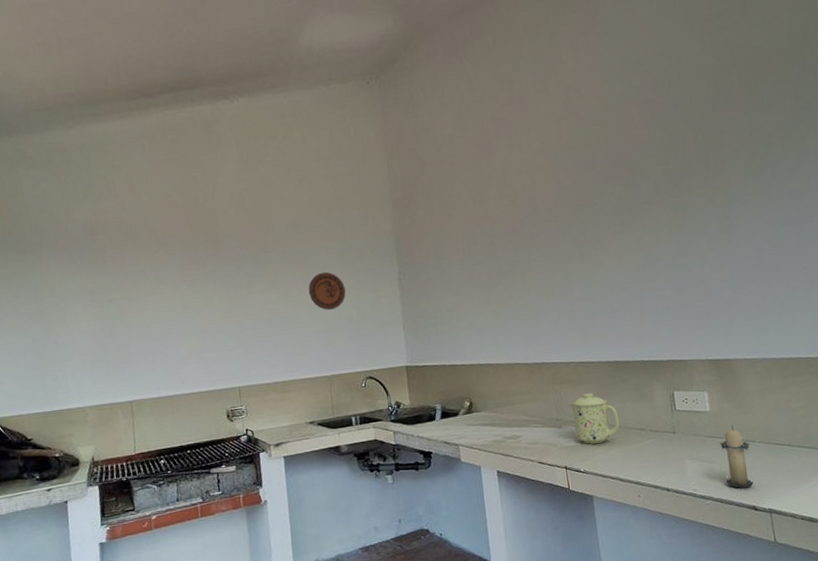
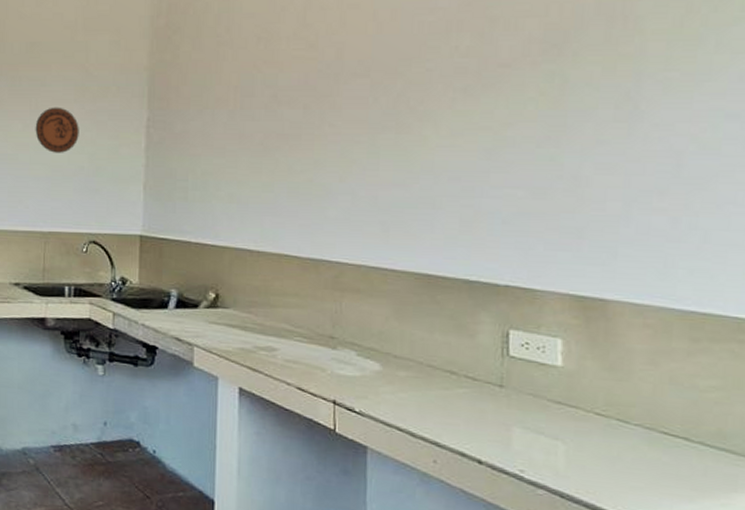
mug: present [569,393,620,445] -> none [350,310,421,381]
candle: present [720,425,754,489] -> none [571,392,619,486]

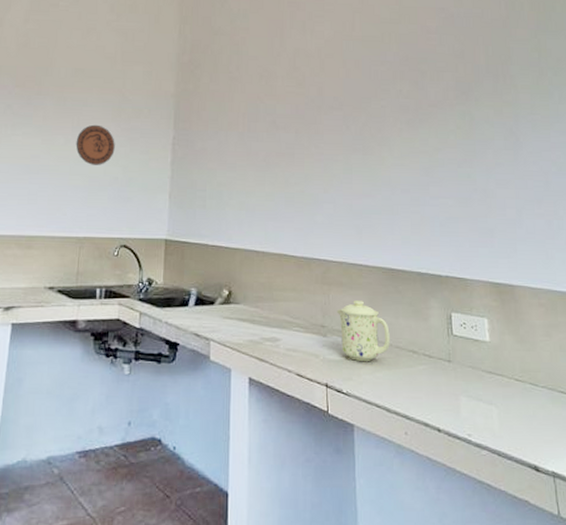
mug: none [350,310,421,381] -> present [337,300,390,362]

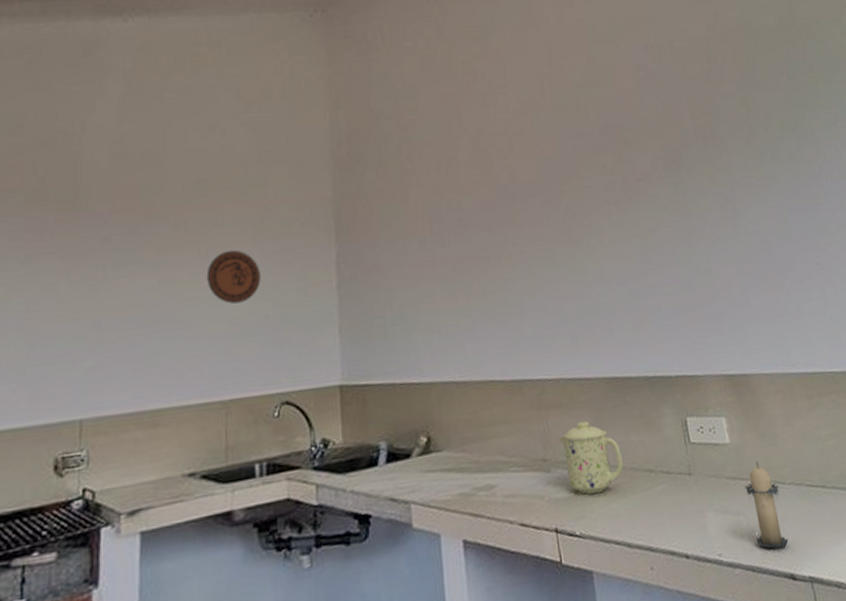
candle: none [499,362,536,442] -> present [745,461,789,549]

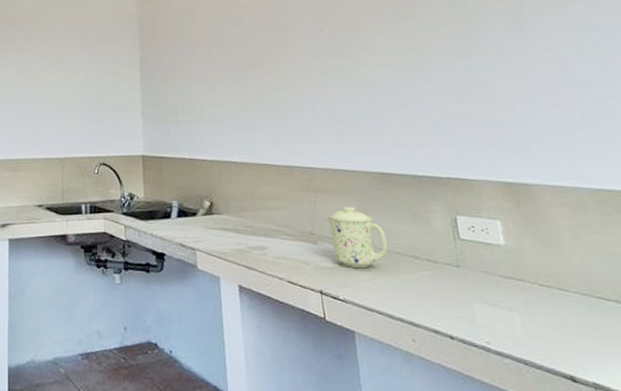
decorative plate: present [206,249,261,304] -> none [48,51,85,90]
candle: present [745,461,789,549] -> none [520,266,570,351]

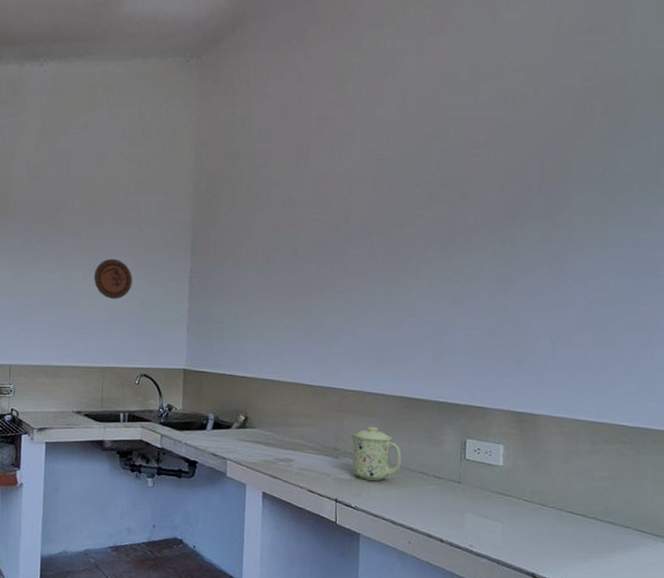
decorative plate: none [48,51,85,90] -> present [94,258,132,299]

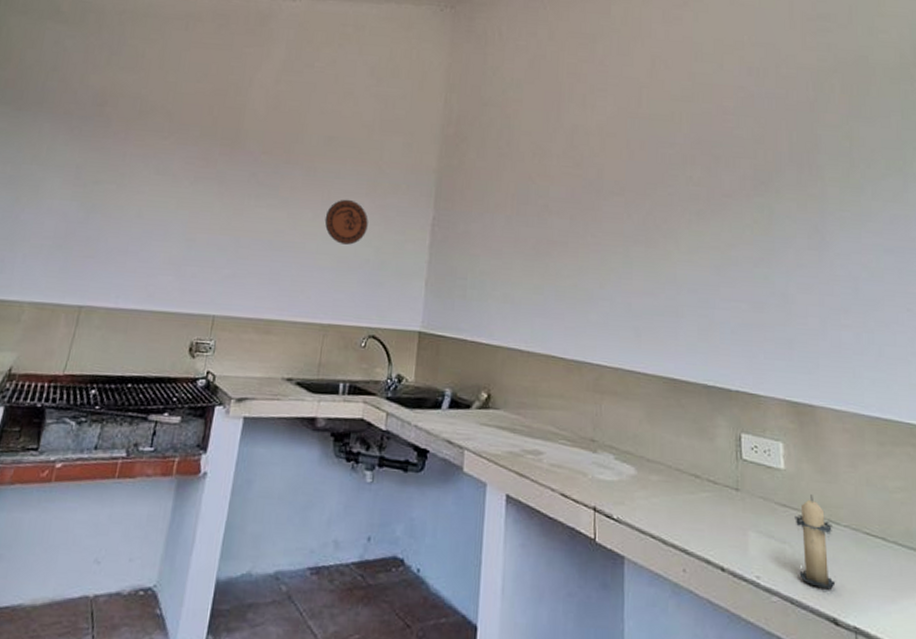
mug: present [350,427,402,482] -> none [609,413,669,485]
candle: none [507,484,540,553] -> present [795,494,836,590]

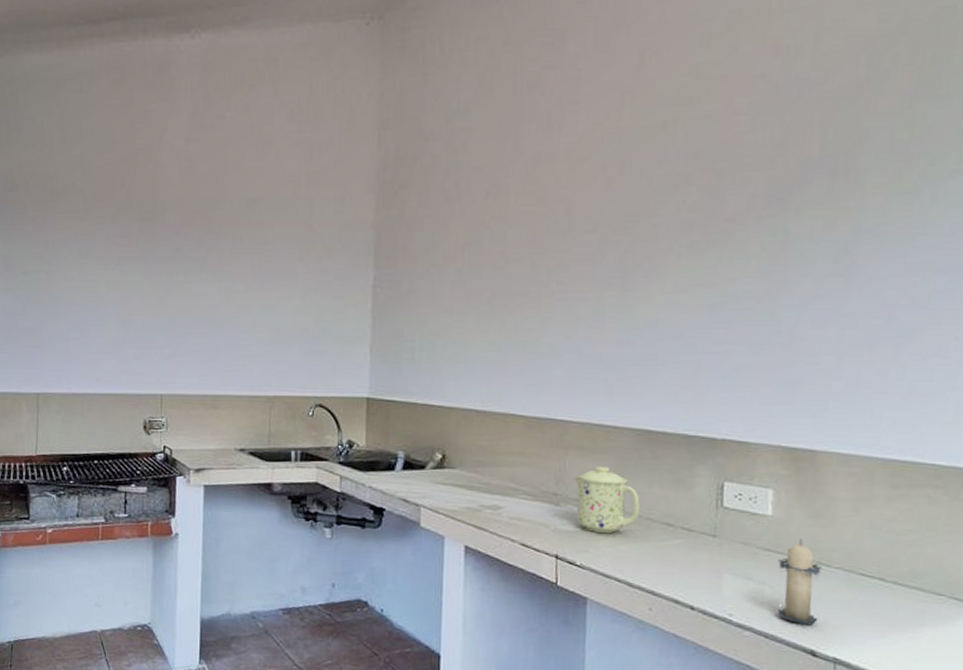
decorative plate: present [324,199,368,245] -> none [258,266,304,315]
mug: none [609,413,669,485] -> present [574,466,640,534]

